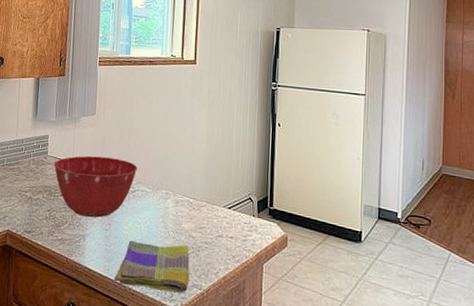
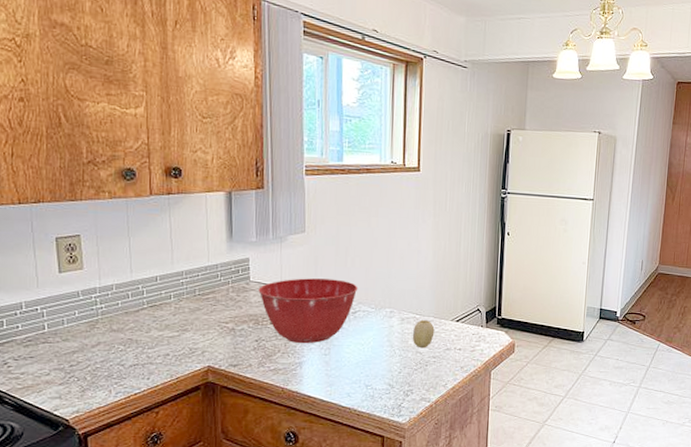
dish towel: present [114,240,189,293] -> none [338,362,417,408]
fruit: none [185,203,207,233] -> present [412,319,435,349]

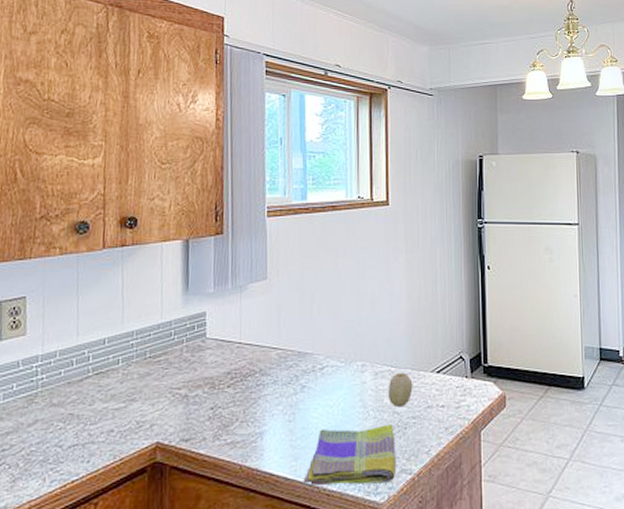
mixing bowl: present [258,278,358,344] -> none [215,330,326,410]
dish towel: none [338,362,417,408] -> present [304,424,395,485]

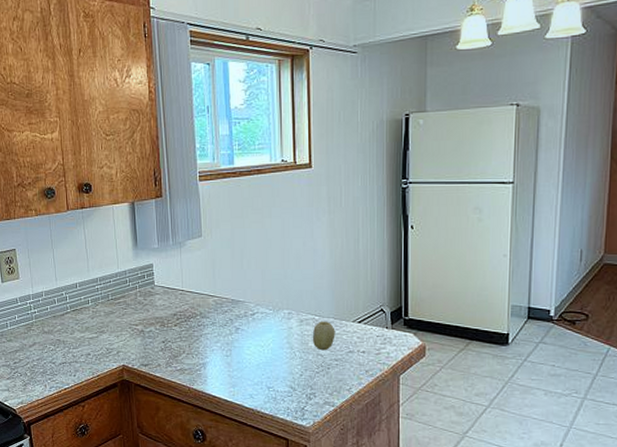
dish towel: present [304,424,395,485] -> none [241,364,320,411]

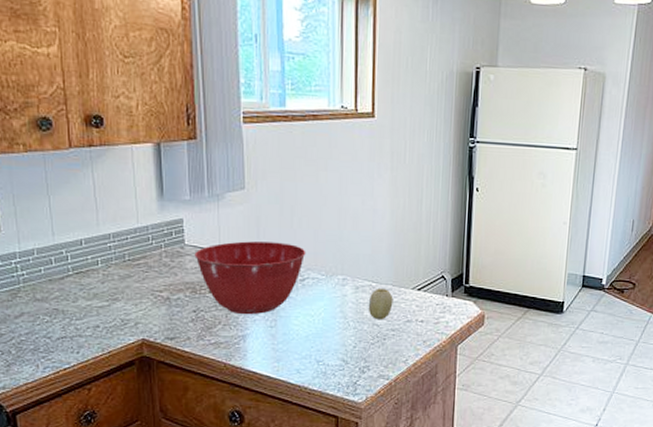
mixing bowl: none [162,281,255,345] -> present [194,241,306,315]

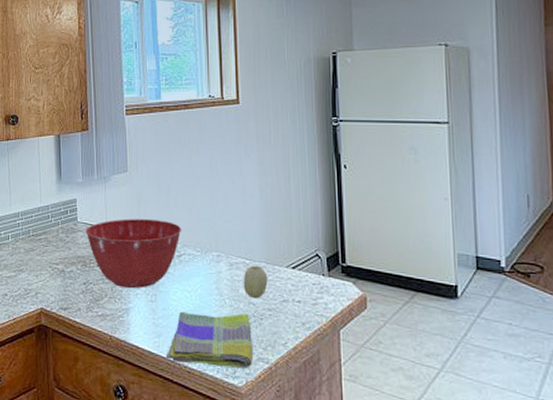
dish towel: none [286,335,374,386] -> present [167,311,252,369]

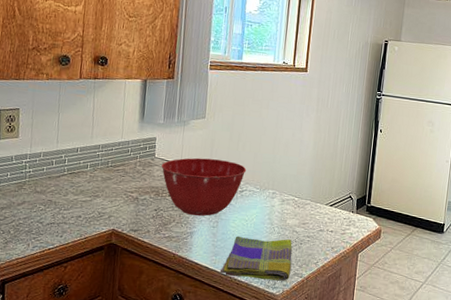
fruit: present [243,265,268,299] -> none [290,202,311,228]

